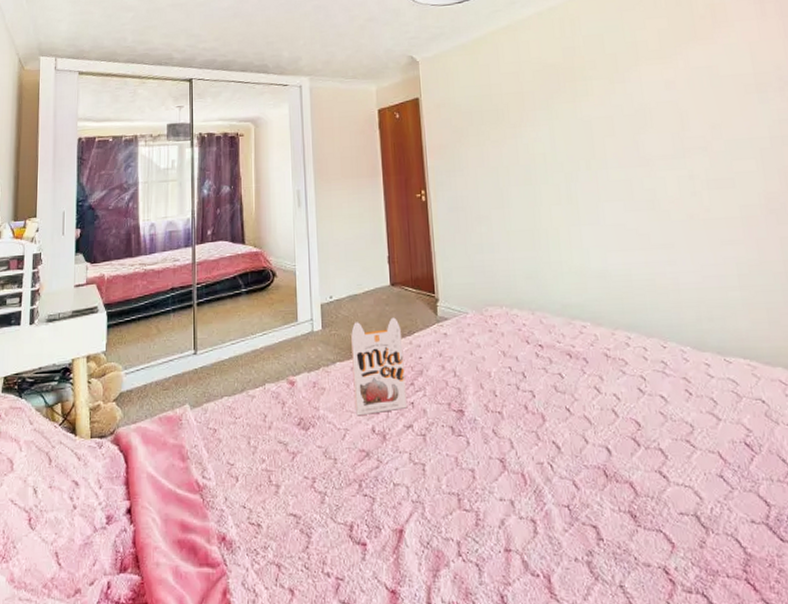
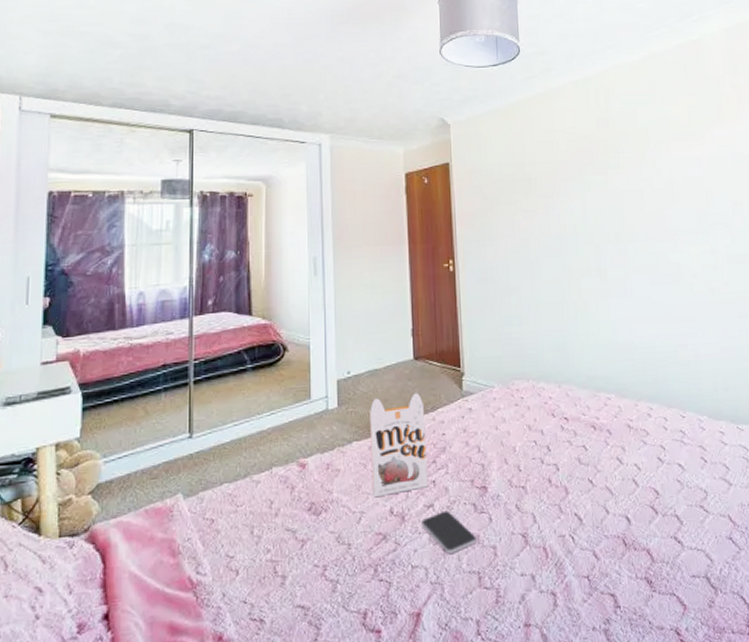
smartphone: none [402,432,455,474] -> present [421,510,477,554]

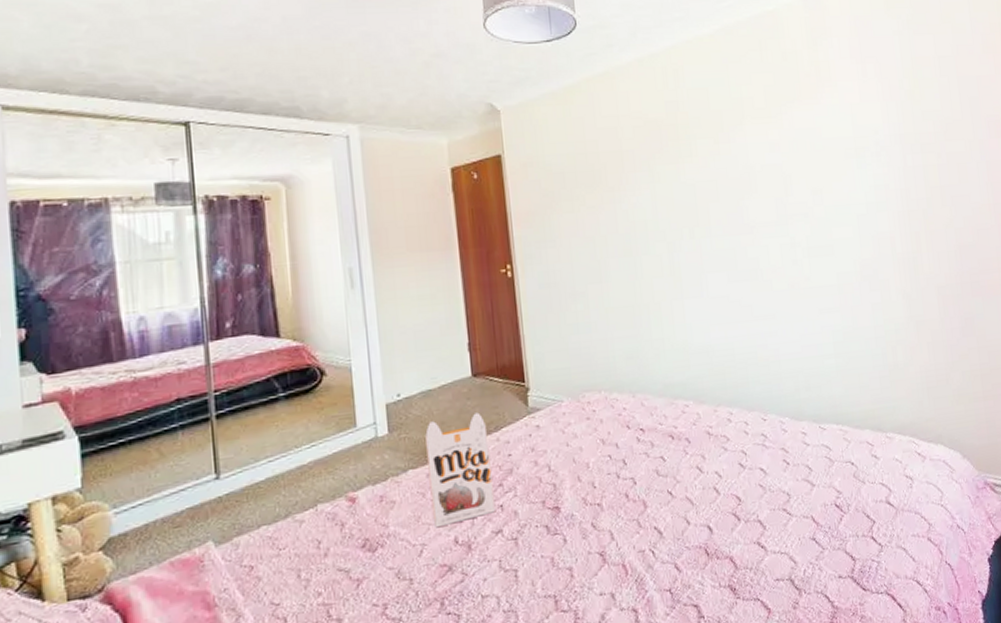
smartphone: present [421,510,477,554] -> none [490,535,551,580]

